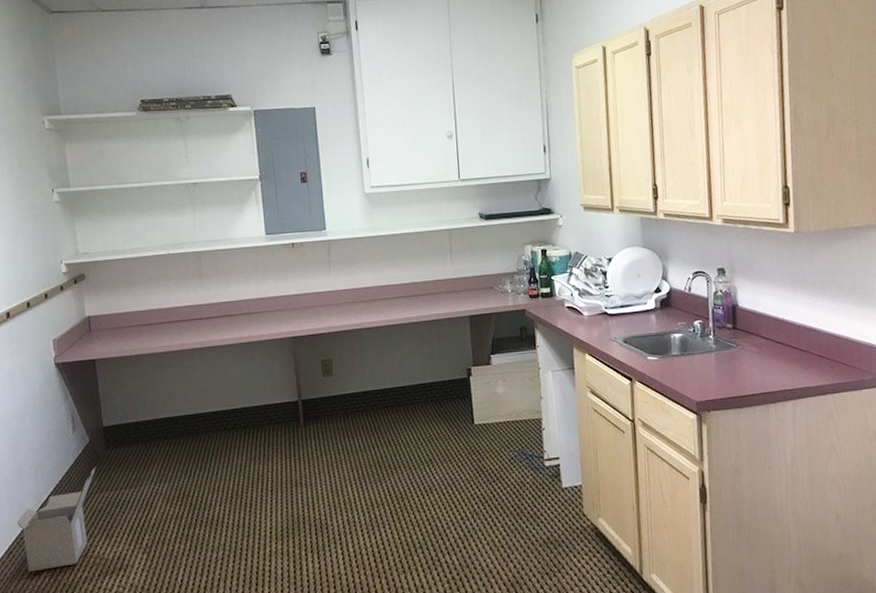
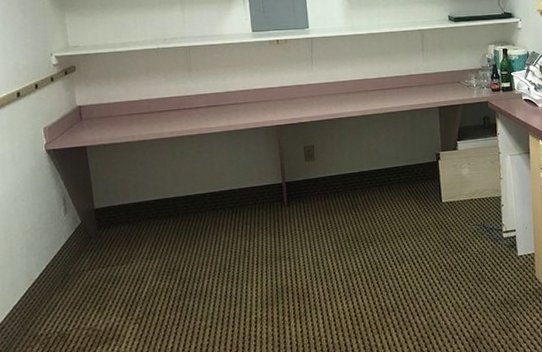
cardboard box: present [17,466,96,572] -> none [9,245,88,345]

